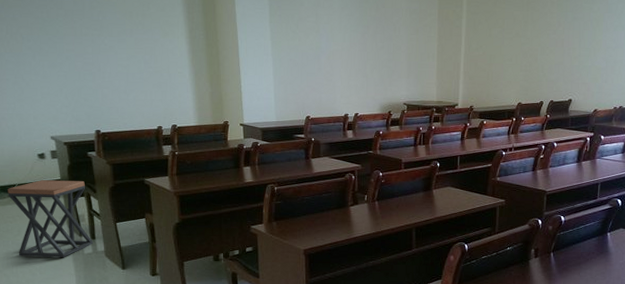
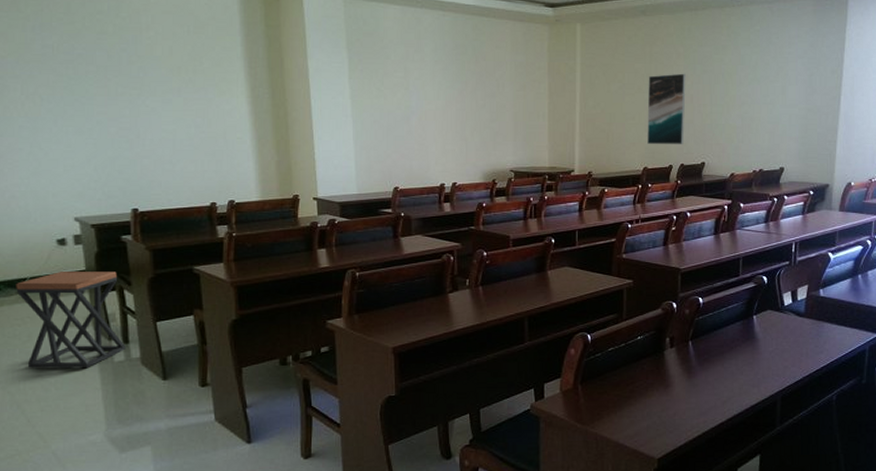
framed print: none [522,20,558,84] -> present [647,73,686,145]

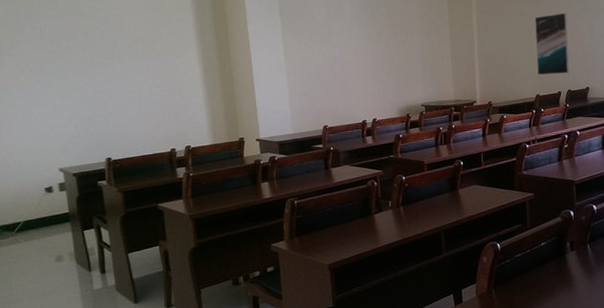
stool: present [16,271,126,368] -> none [12,212,103,299]

